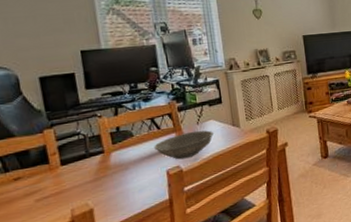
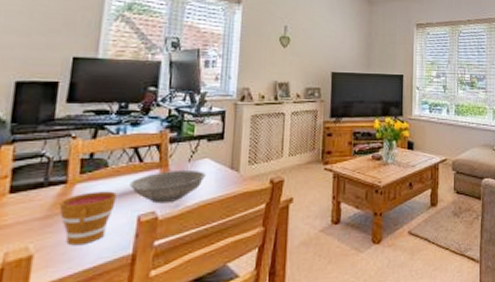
cup: none [102,154,147,198] -> present [59,191,117,246]

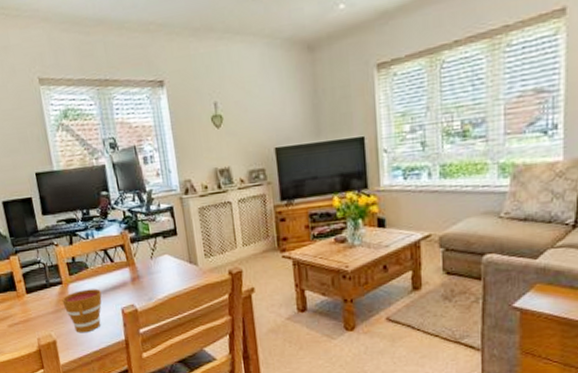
bowl: present [130,169,205,204] -> none [108,266,168,298]

